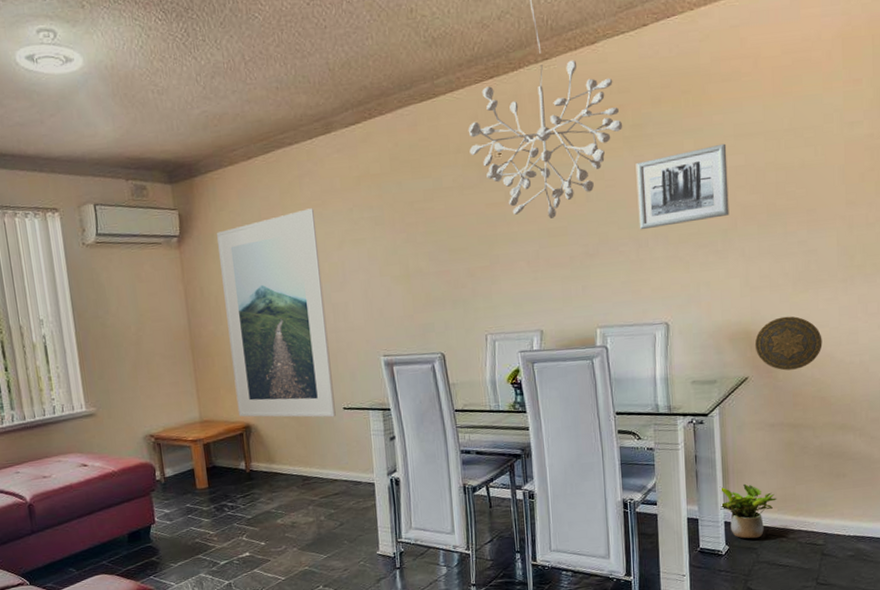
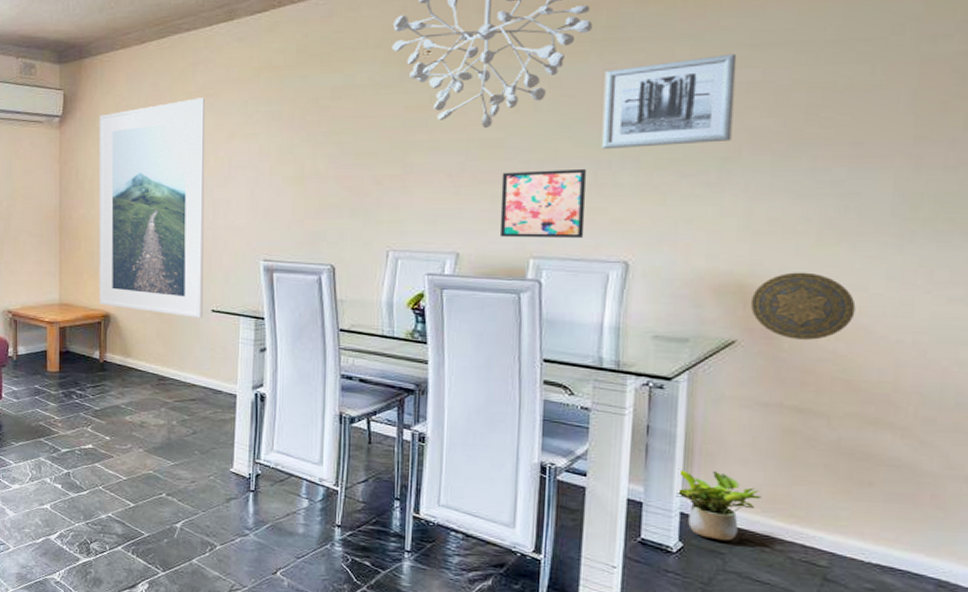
wall art: none [568,247,635,313] -> present [499,168,586,238]

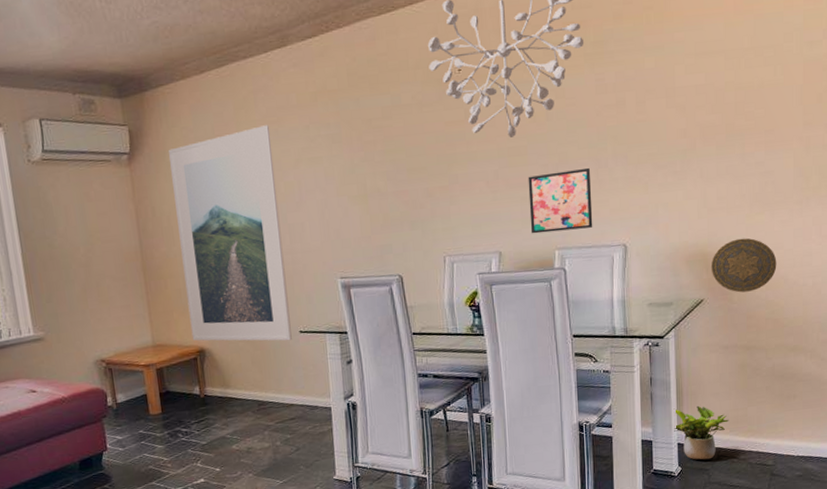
wall art: present [601,53,737,150] -> none [596,62,689,150]

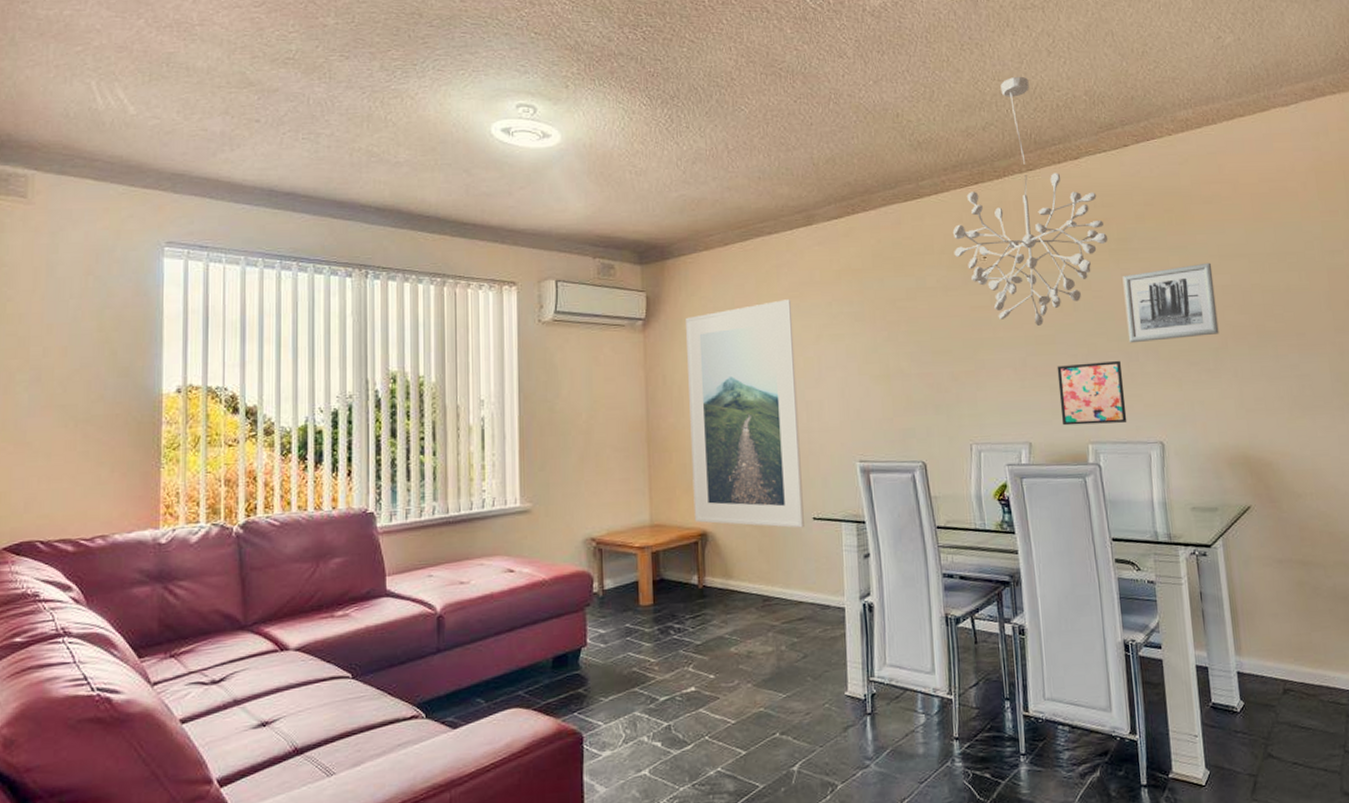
wall art: none [596,62,689,150] -> present [1122,262,1219,344]
potted plant: present [673,405,729,460] -> none [1229,627,1292,694]
decorative plate: present [710,238,777,293] -> none [1254,442,1325,501]

